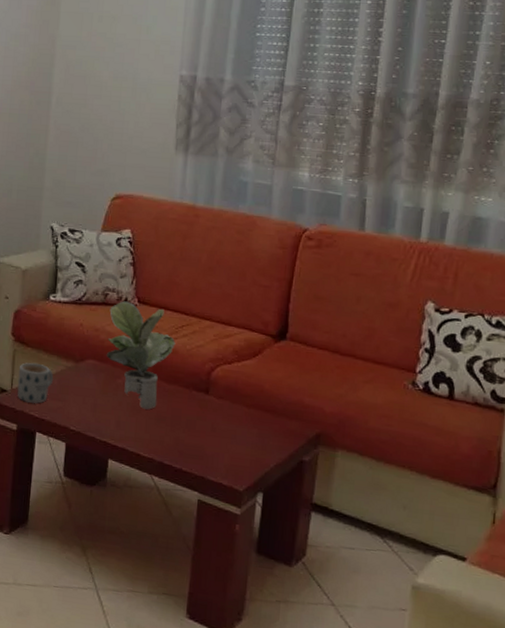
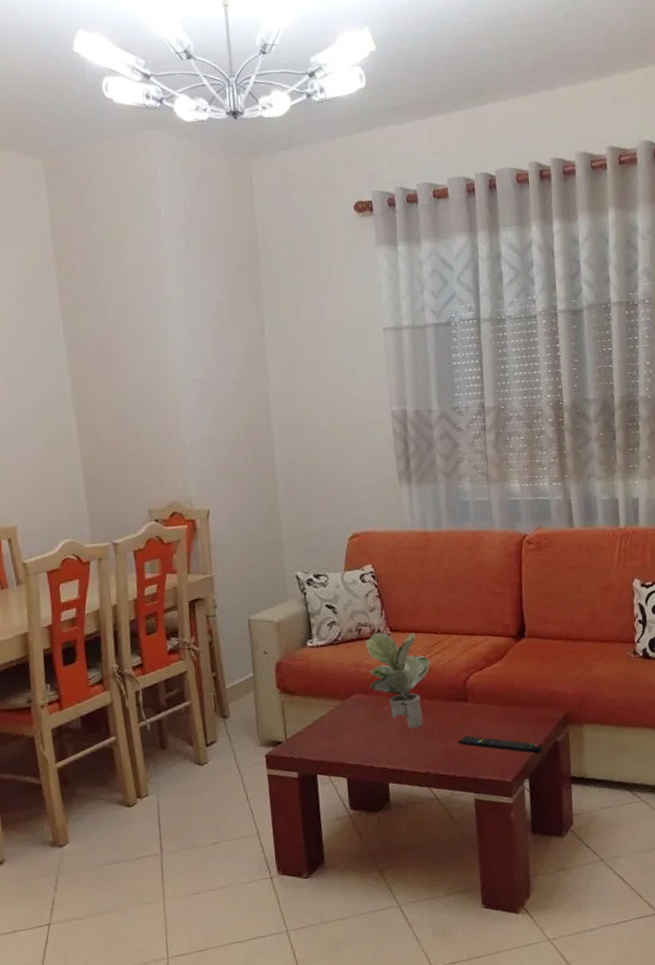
mug: present [17,362,54,404] -> none [289,709,325,749]
remote control: none [190,429,284,469] -> present [457,735,542,754]

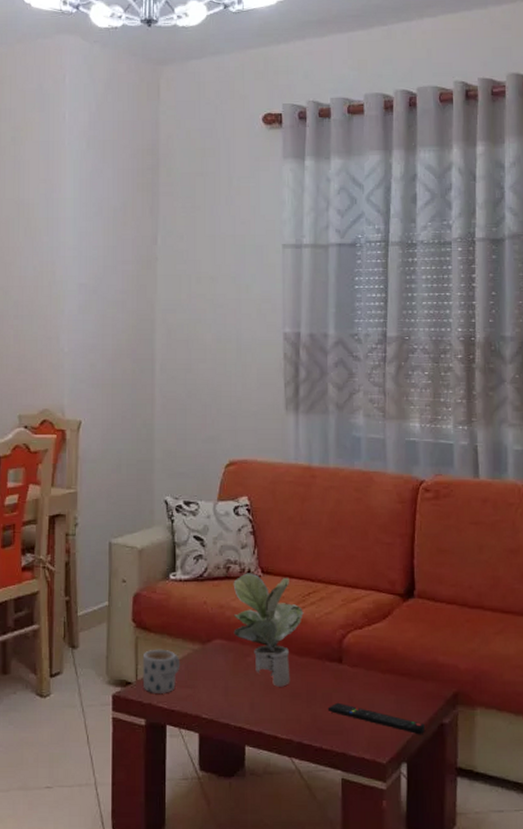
mug: none [289,709,325,749] -> present [142,649,181,695]

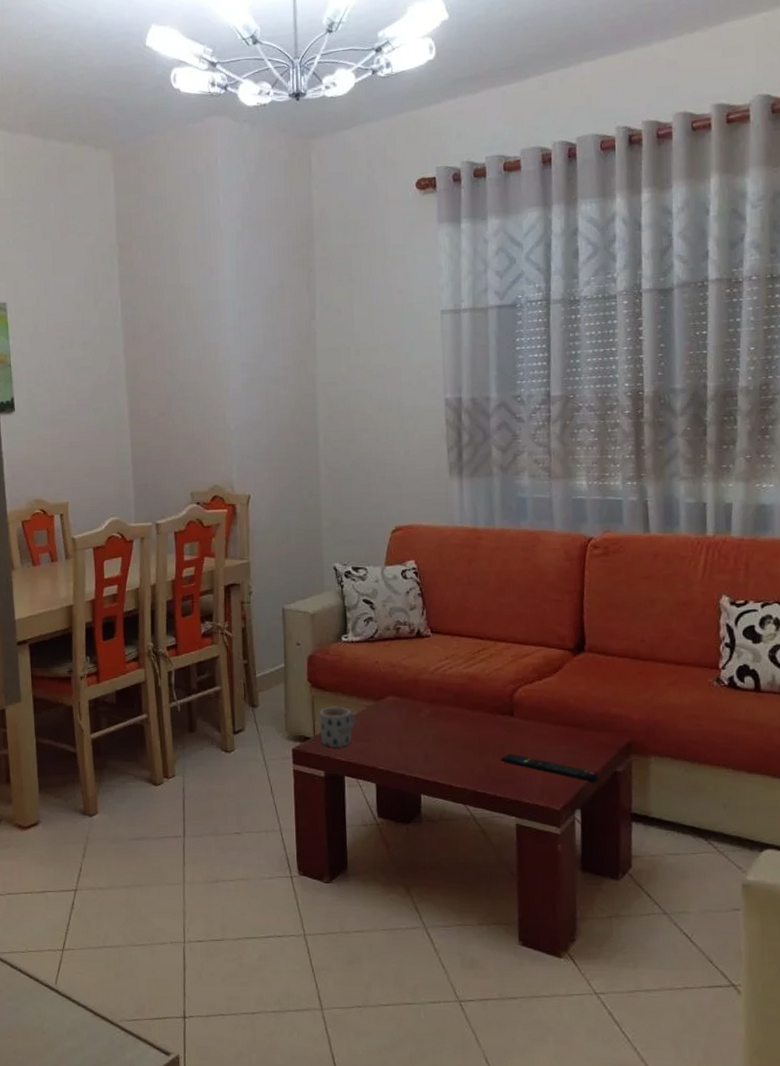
potted plant: present [233,573,304,687] -> none [403,633,474,739]

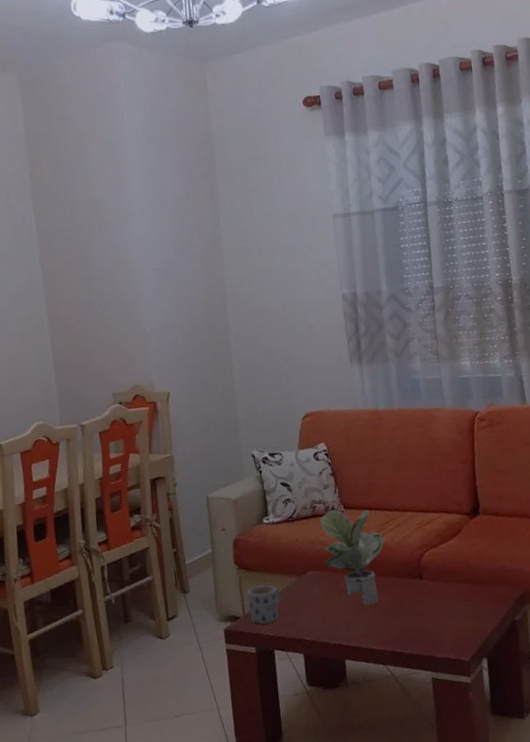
potted plant: none [403,633,474,739] -> present [320,509,385,606]
remote control: present [500,753,598,783] -> none [413,613,500,633]

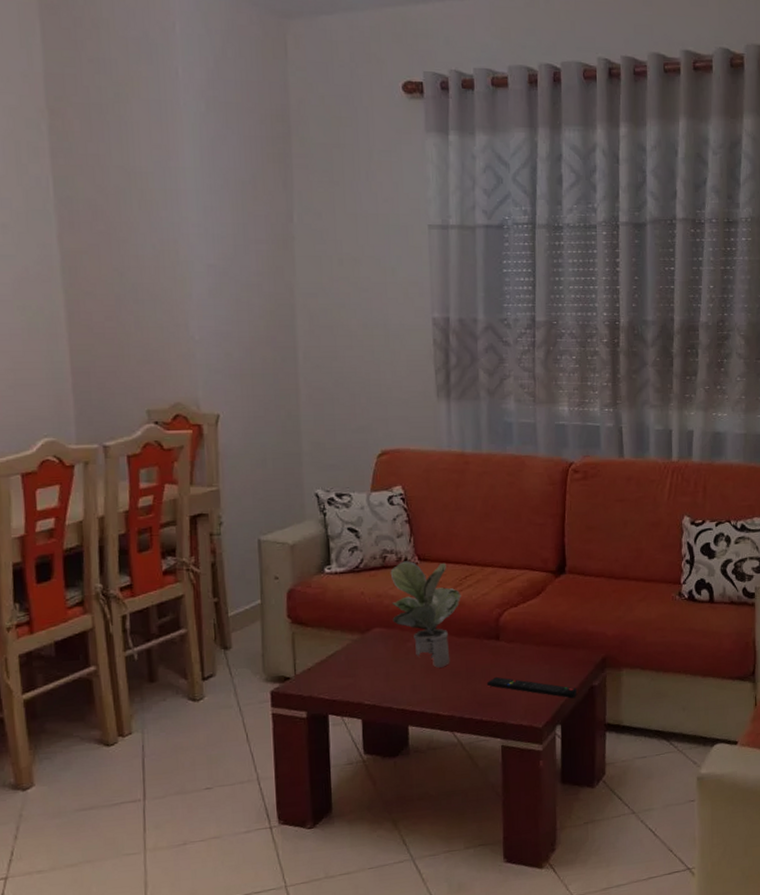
mug: present [247,585,282,625] -> none [300,642,340,686]
remote control: none [413,613,500,633] -> present [486,676,577,699]

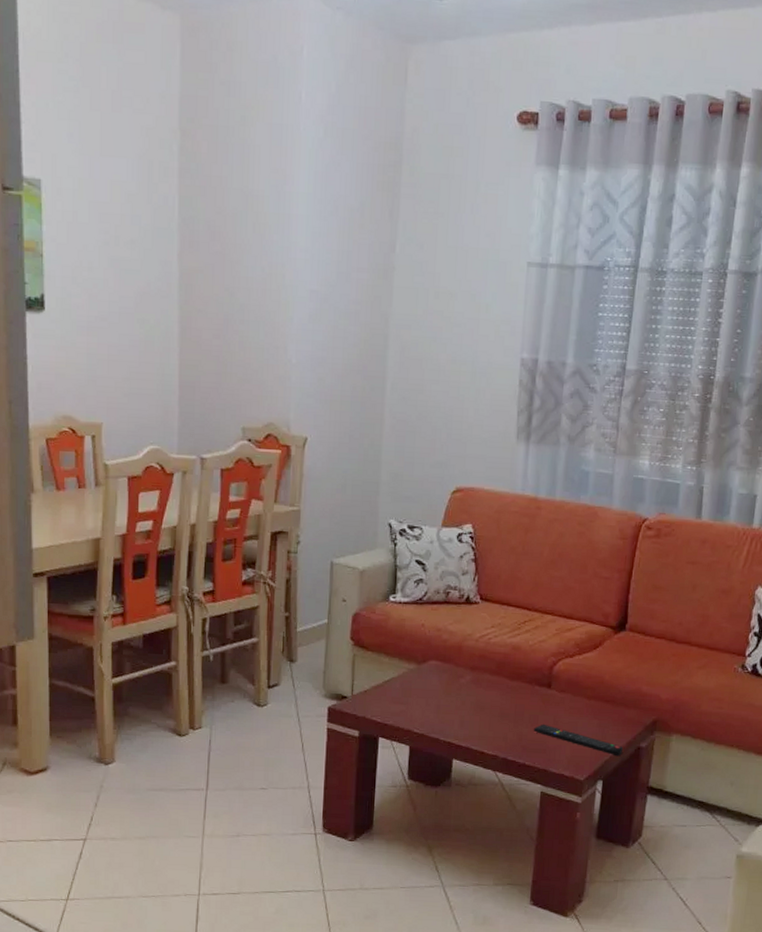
potted plant: present [390,561,461,668] -> none [448,599,518,707]

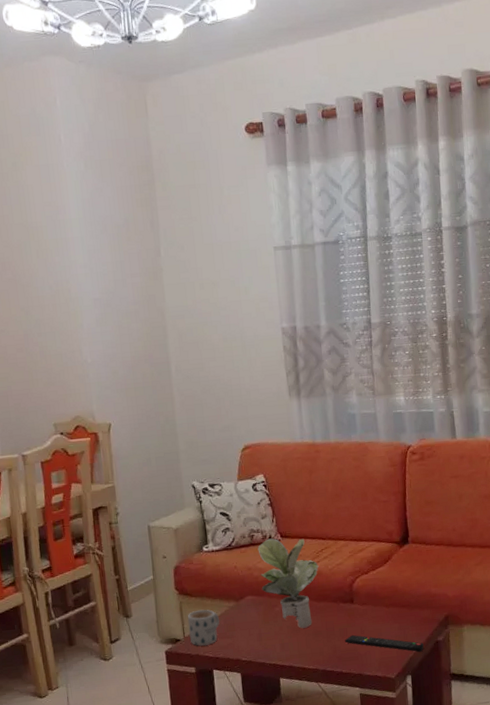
mug: none [358,666,396,709] -> present [187,609,220,646]
potted plant: none [448,599,518,707] -> present [257,538,319,628]

